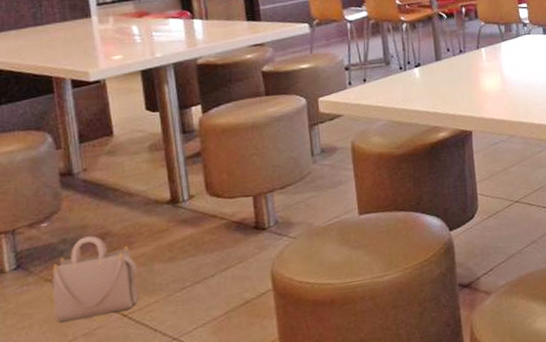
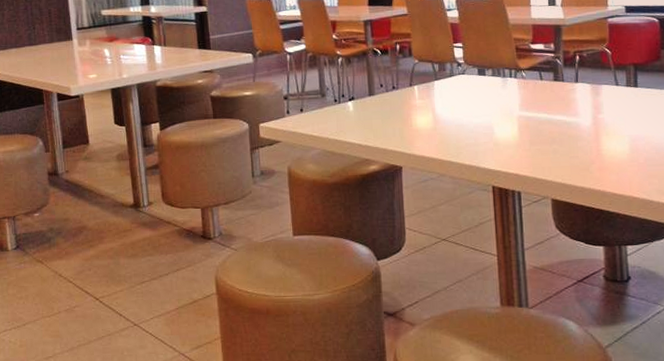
handbag: present [51,236,138,322] -> none [41,228,107,297]

